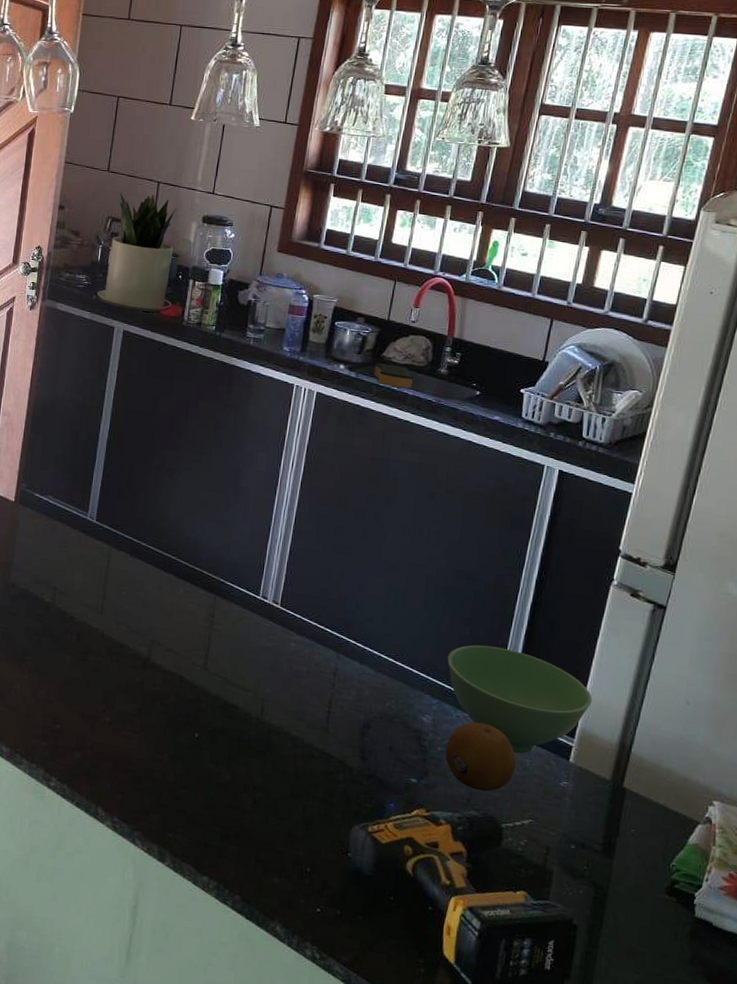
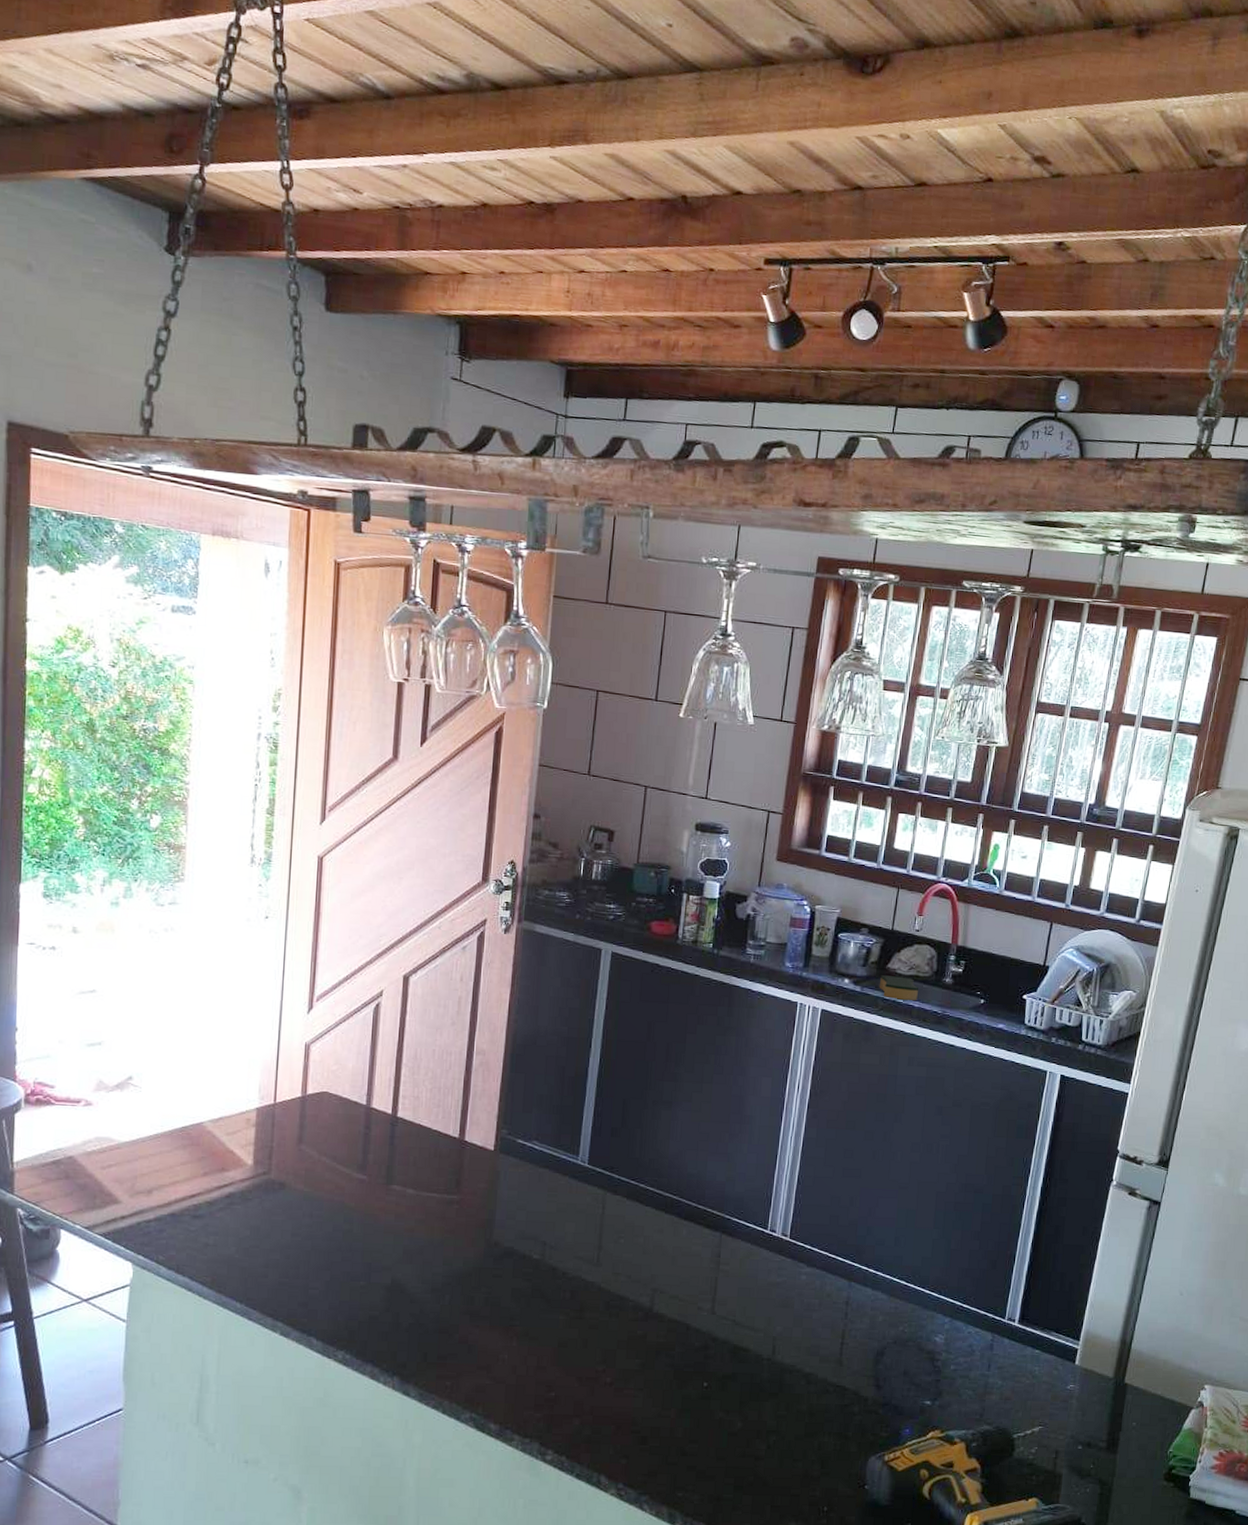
planter: present [97,193,178,312] -> none [581,799,668,931]
fruit: present [445,721,516,791] -> none [958,1336,1026,1405]
bowl: present [447,645,592,754] -> none [958,1257,1095,1363]

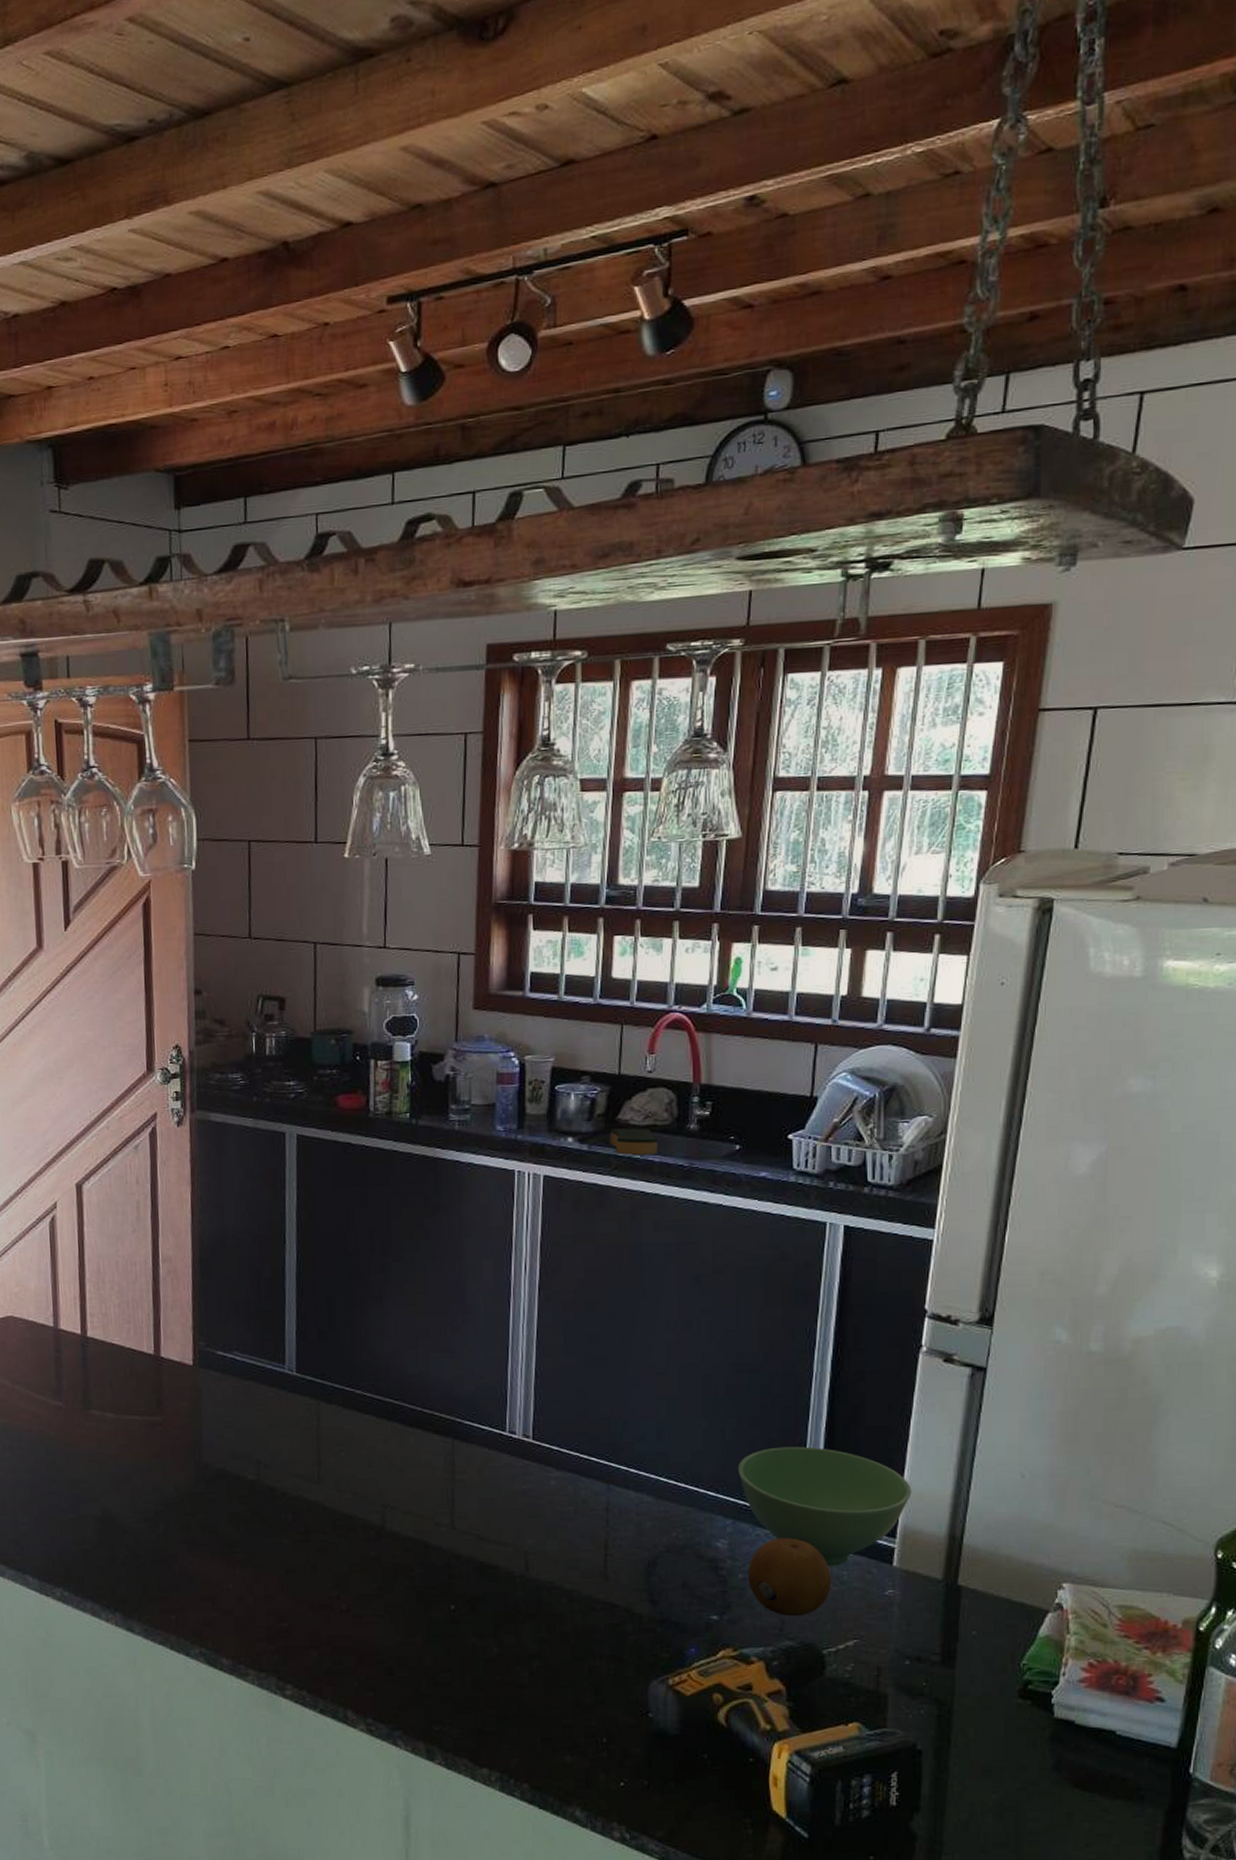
bowl: none [958,1257,1095,1363] -> present [737,1446,912,1567]
fruit: none [958,1336,1026,1405] -> present [747,1538,831,1617]

